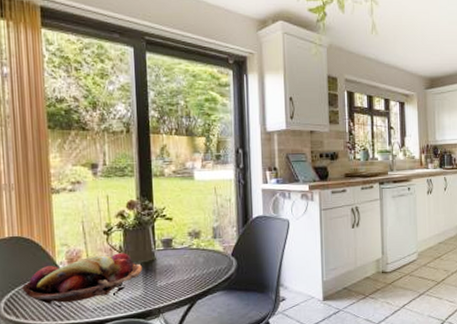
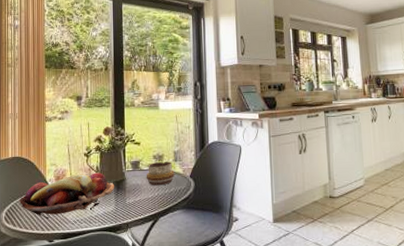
decorative bowl: none [180,238,214,266] -> present [146,161,174,186]

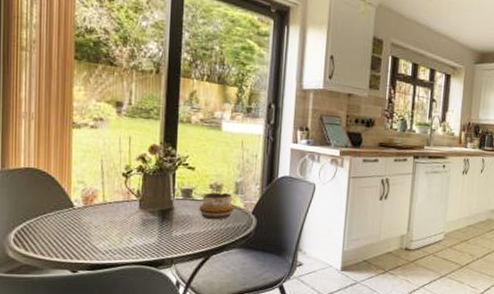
fruit basket: present [18,172,114,218] -> none [33,197,159,245]

